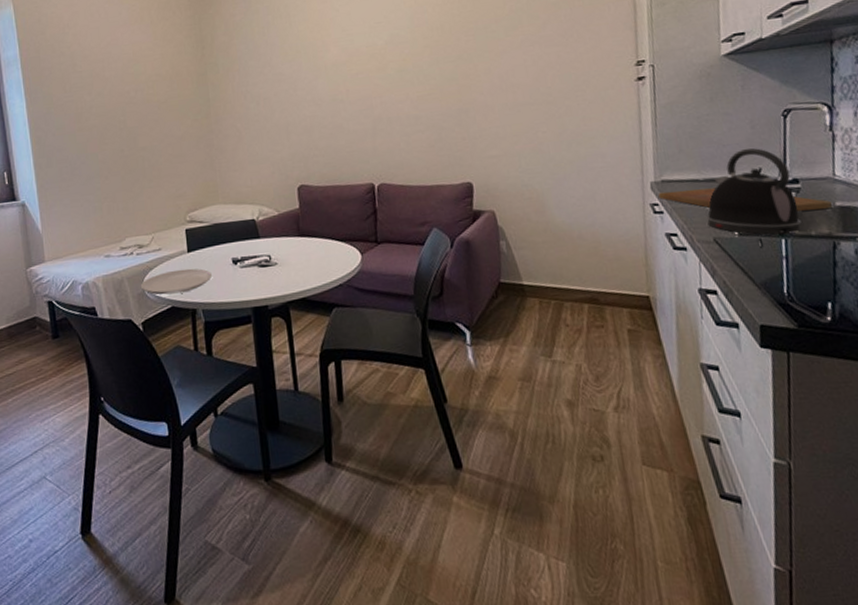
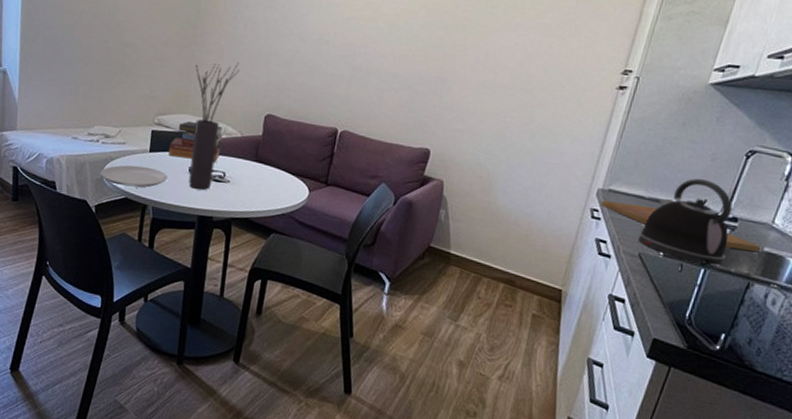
books: none [207,209,261,252] -> present [168,121,223,162]
vase: none [216,140,262,280] -> present [189,62,240,190]

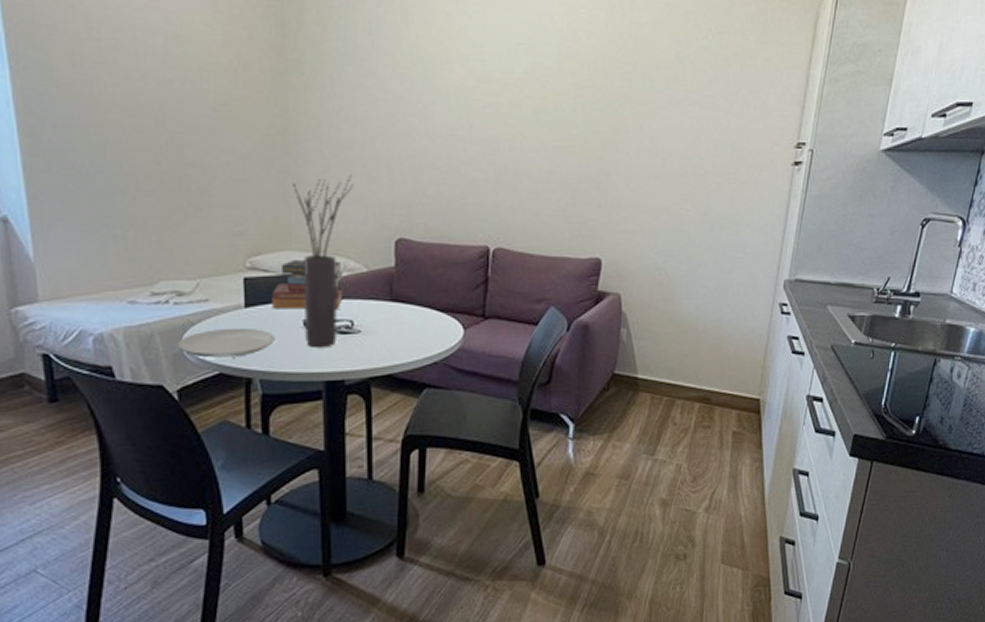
cutting board: present [601,200,762,253] -> none [789,292,944,326]
kettle: present [638,178,732,266] -> none [829,254,913,347]

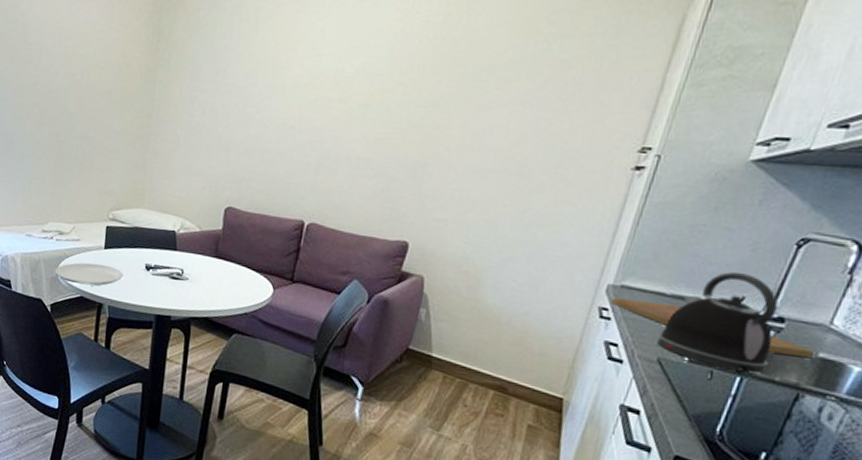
books: present [272,259,342,309] -> none [124,215,180,258]
vase: present [293,174,354,347] -> none [145,152,198,288]
cutting board: none [789,292,944,326] -> present [611,297,816,359]
kettle: none [829,254,913,347] -> present [657,272,778,374]

